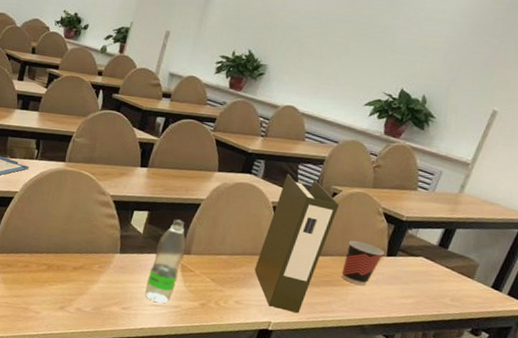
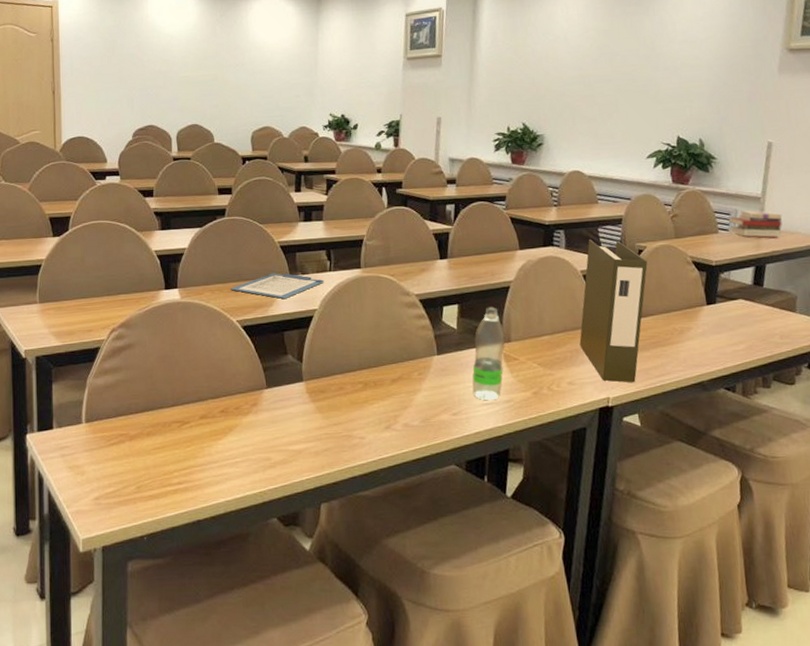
cup: present [341,241,385,285] -> none [666,295,704,340]
books: none [429,173,487,206] -> present [729,210,783,239]

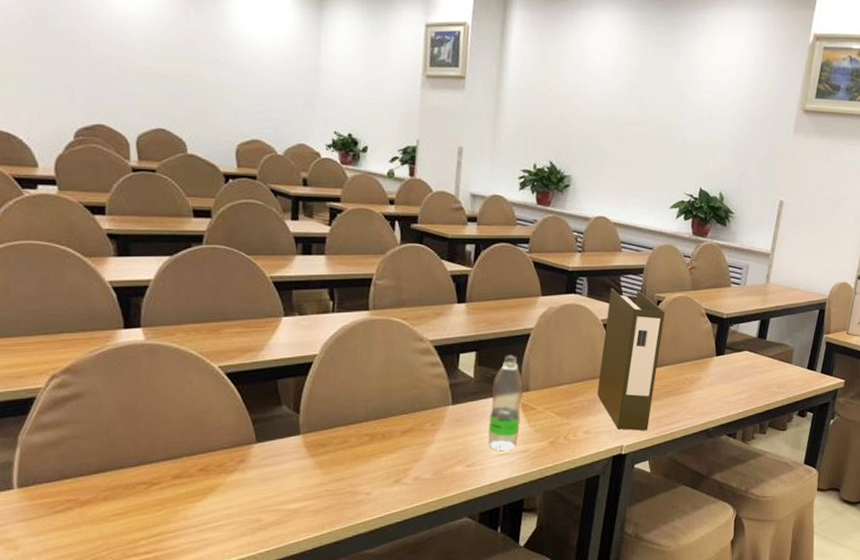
clipboard: present [231,273,324,300] -> none [211,312,326,343]
books: present [729,210,783,239] -> none [741,266,787,294]

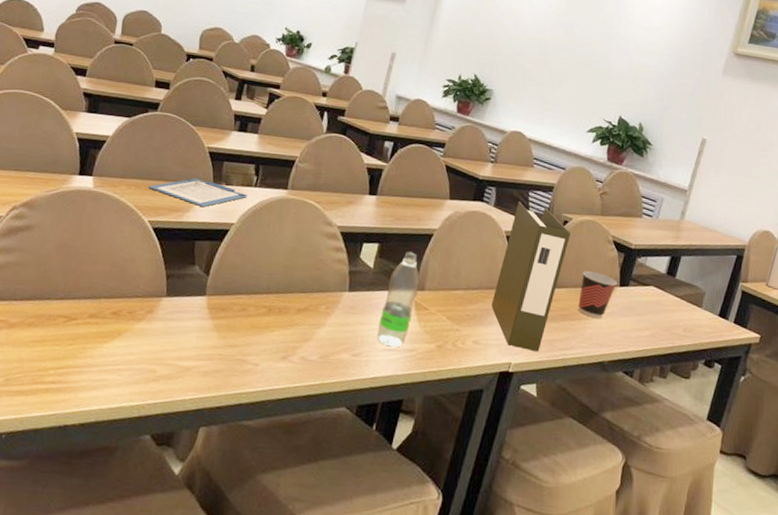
clipboard: none [211,312,326,343] -> present [148,178,247,208]
cup: none [679,346,714,390] -> present [578,271,617,318]

